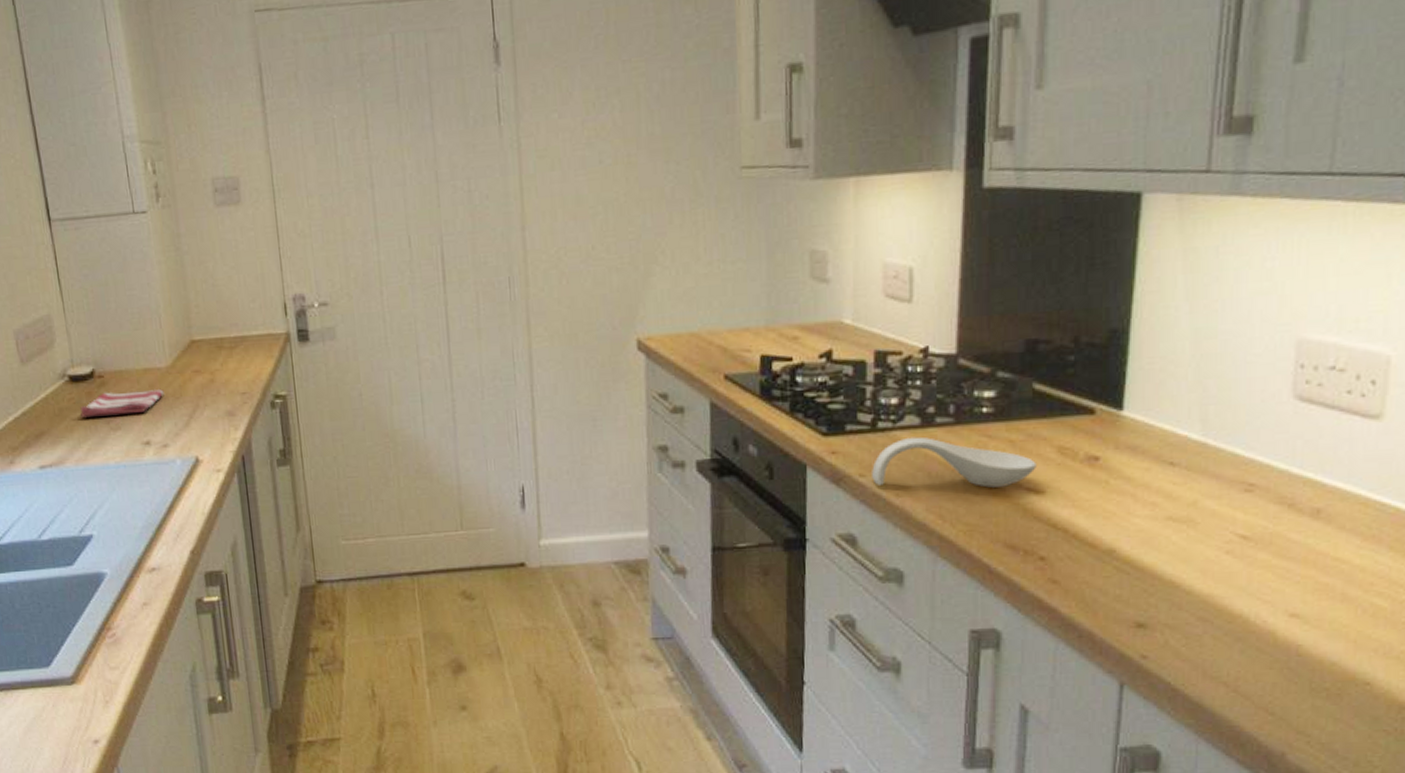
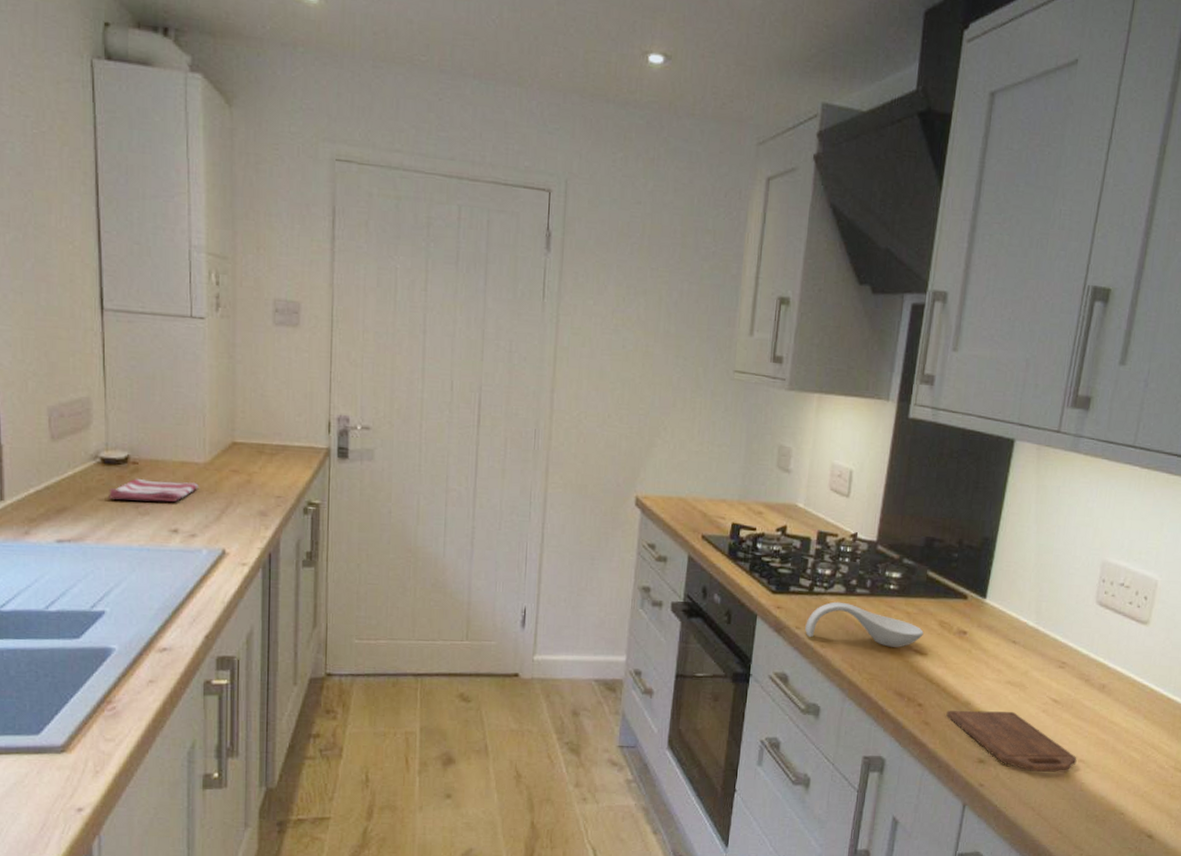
cutting board: none [1082,556,1287,635] -> present [946,710,1077,773]

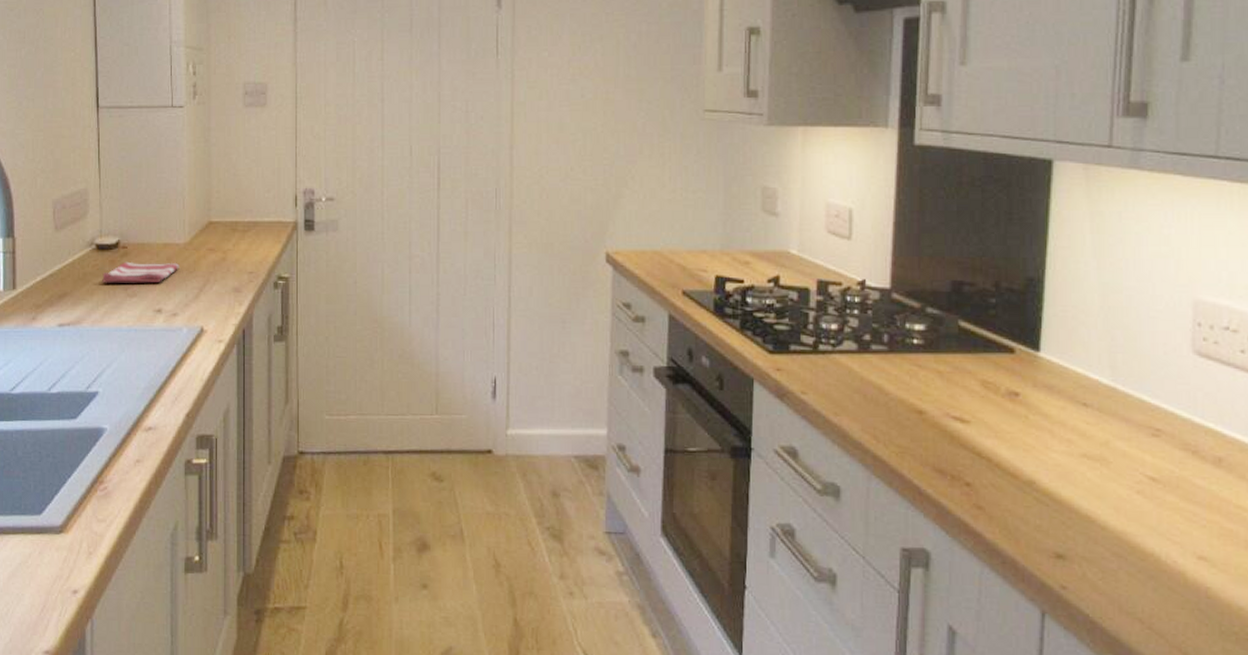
spoon rest: present [805,601,924,648] -> none [813,361,962,414]
cutting board: present [946,710,1077,773] -> none [1004,491,1195,573]

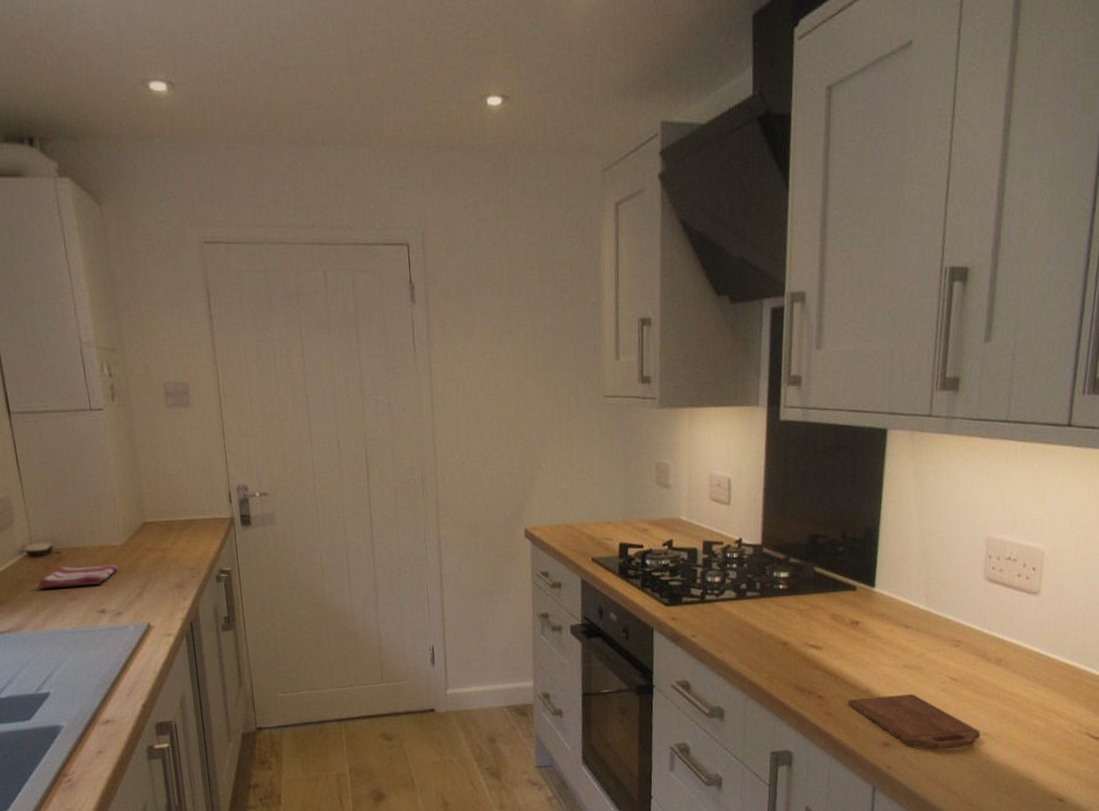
cutting board: none [1004,491,1195,573] -> present [847,693,981,750]

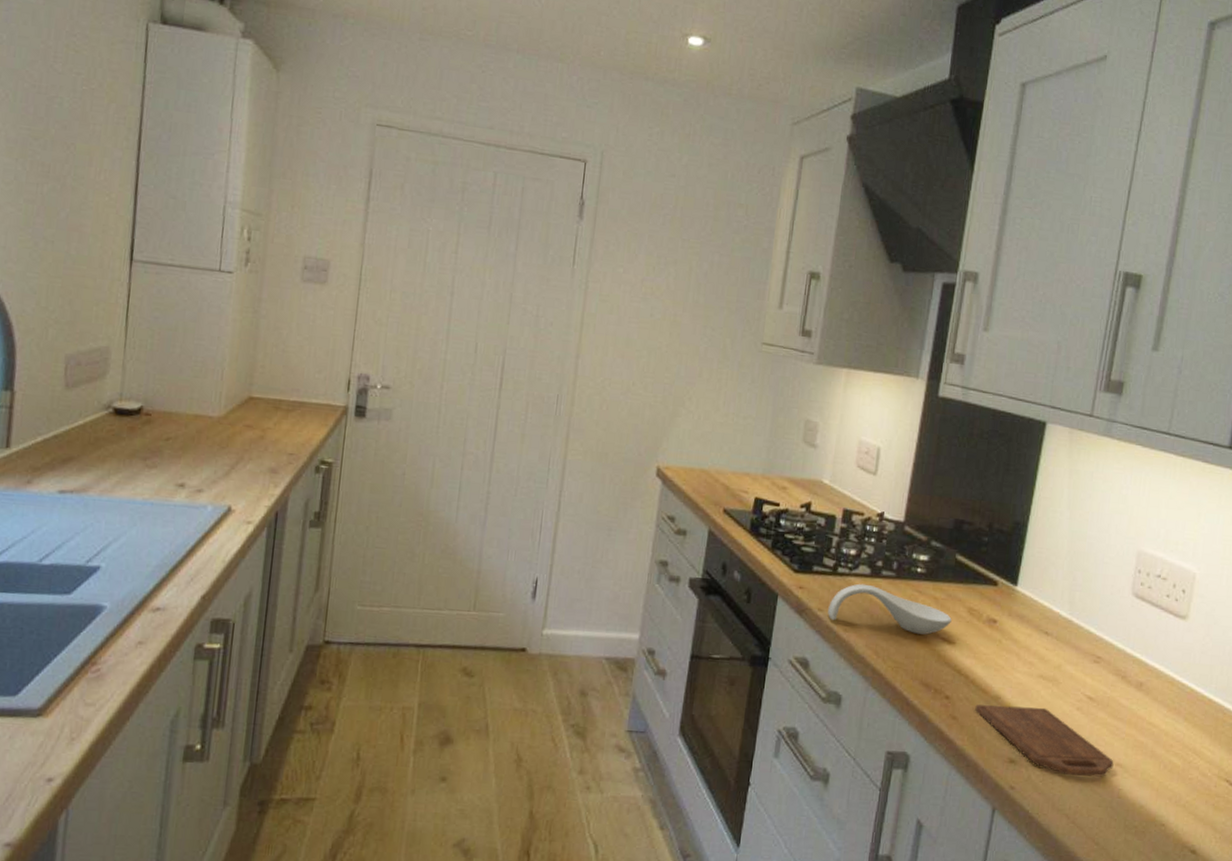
dish towel: present [38,563,119,589] -> none [116,429,211,455]
spoon rest: none [701,606,817,645] -> present [828,583,952,635]

